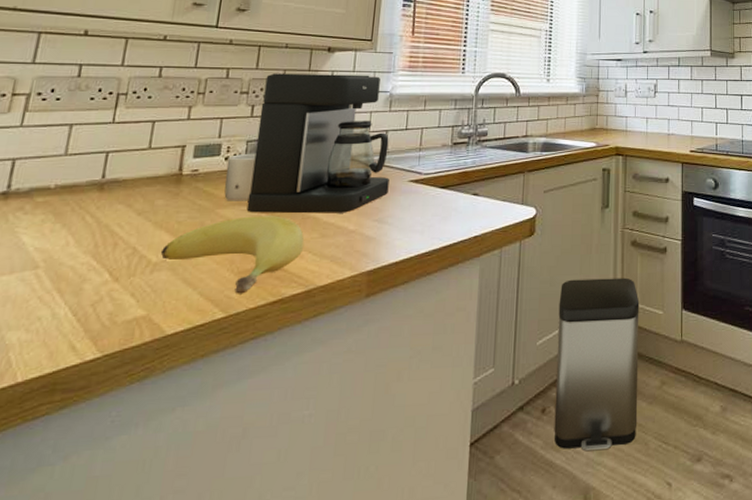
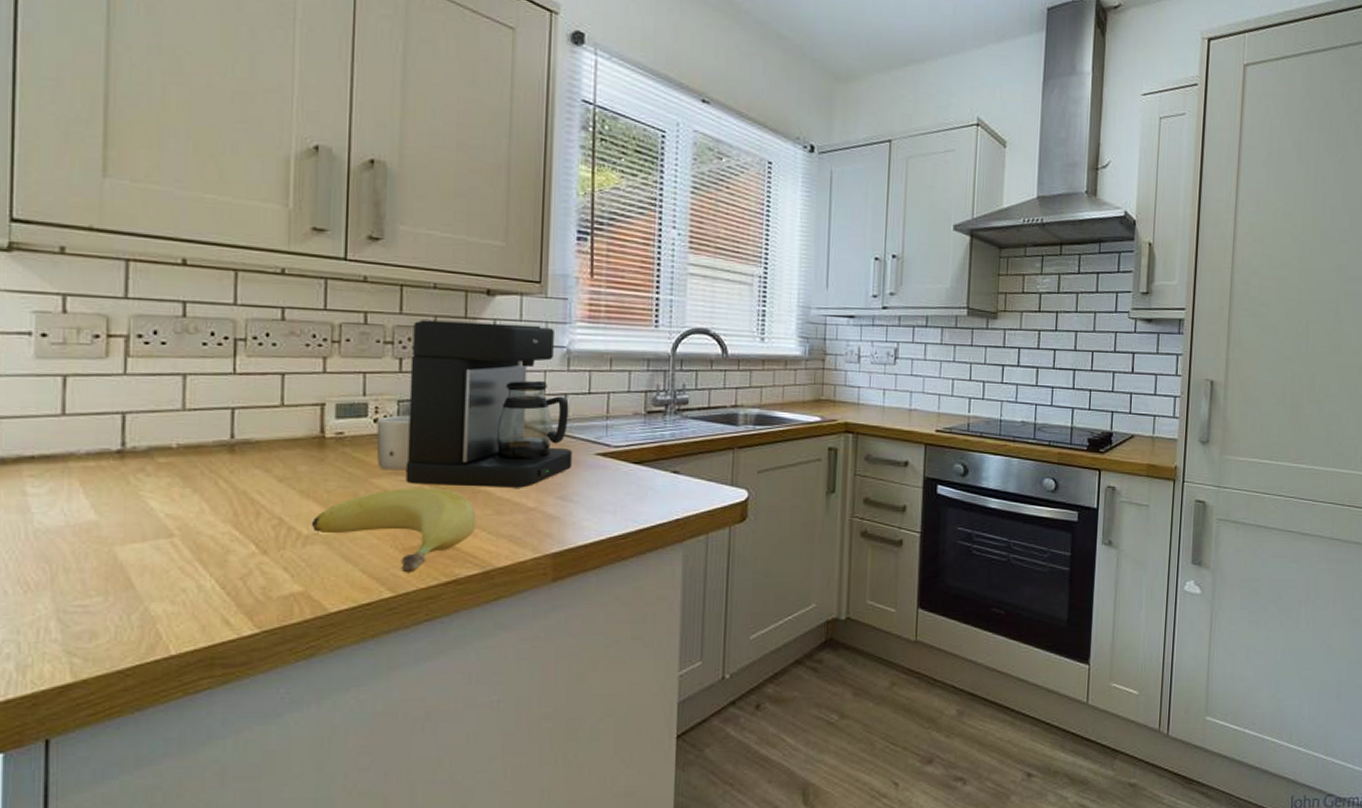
pedal bin: present [554,277,640,452] -> none [769,571,869,749]

